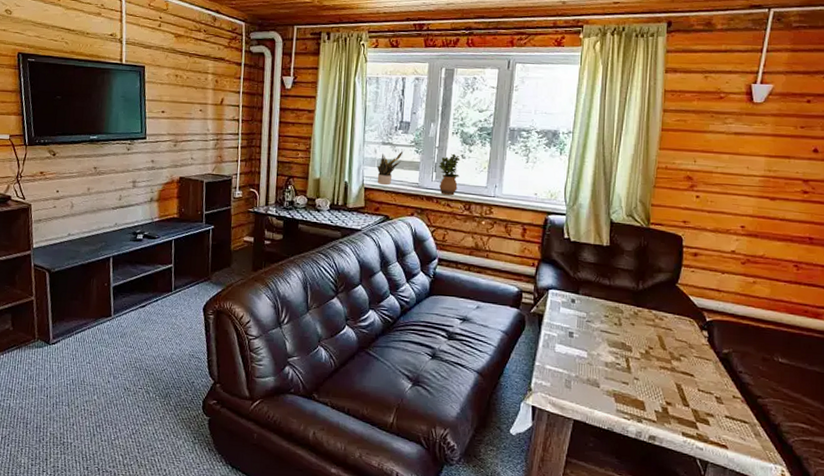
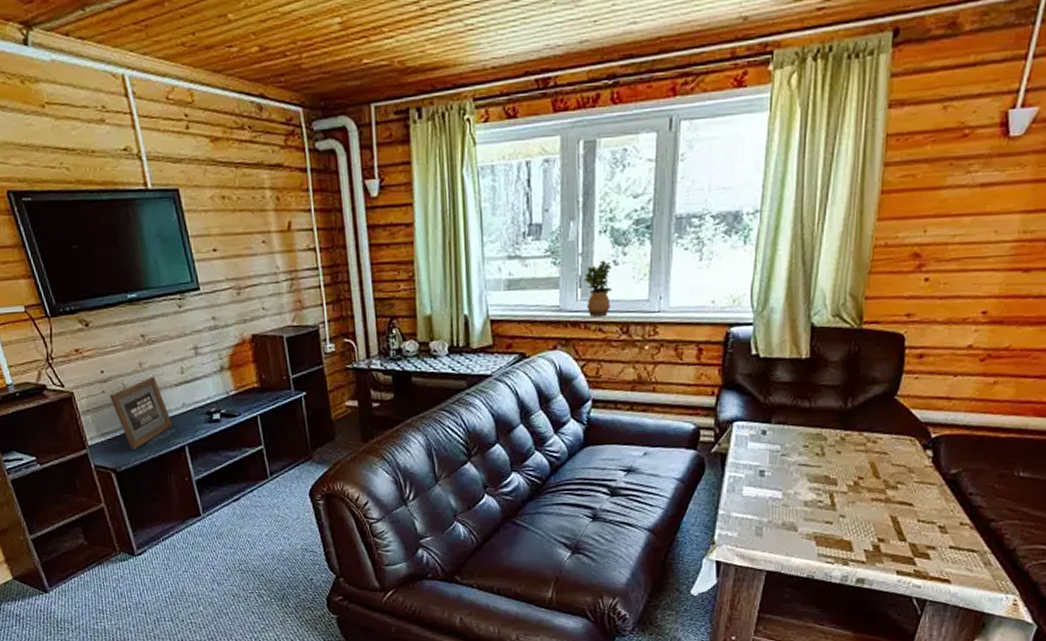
picture frame: none [59,199,104,256] -> present [109,376,173,450]
potted plant: present [377,151,404,186] -> none [505,265,537,314]

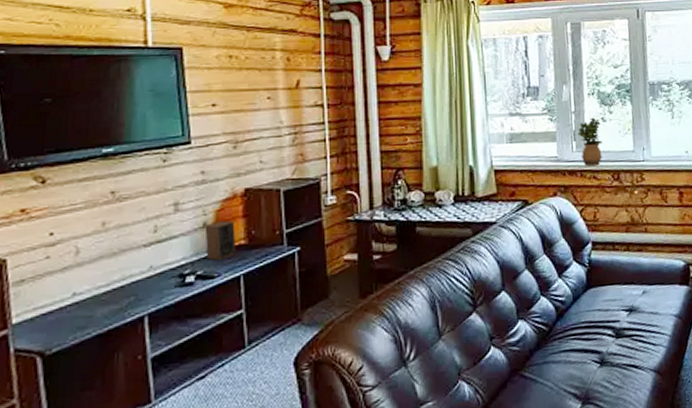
picture frame: present [109,376,173,450] -> none [55,236,133,326]
speaker: none [222,364,252,402] -> present [204,220,237,261]

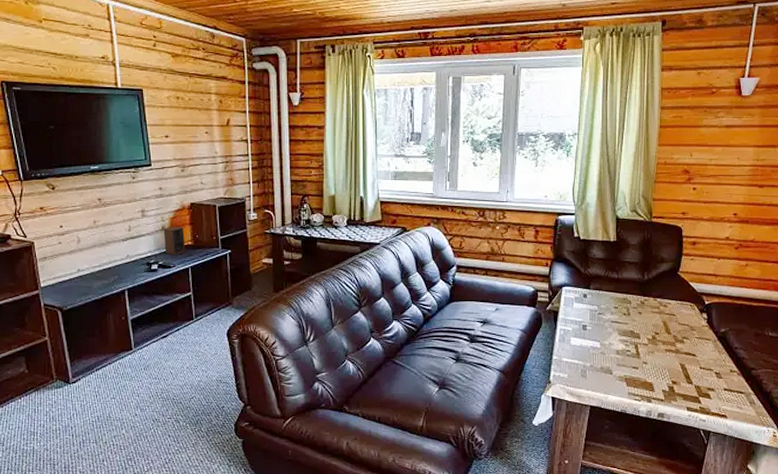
potted plant: present [577,117,603,167] -> none [451,162,472,204]

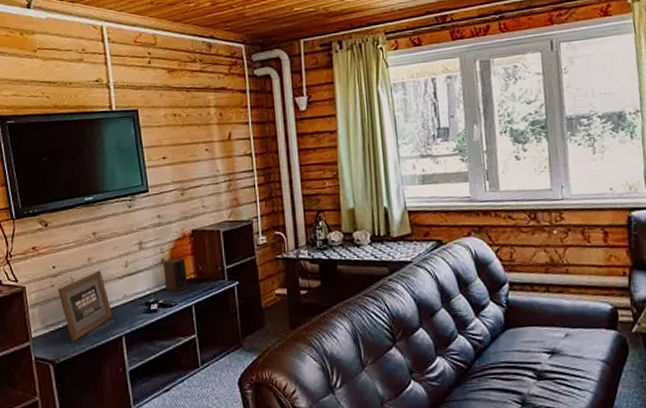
picture frame: none [65,232,117,292] -> present [58,270,113,342]

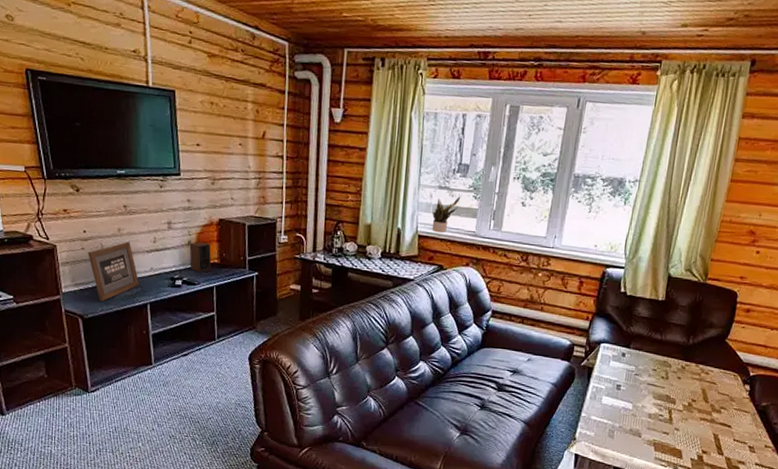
potted plant: none [419,162,447,205] -> present [431,197,461,234]

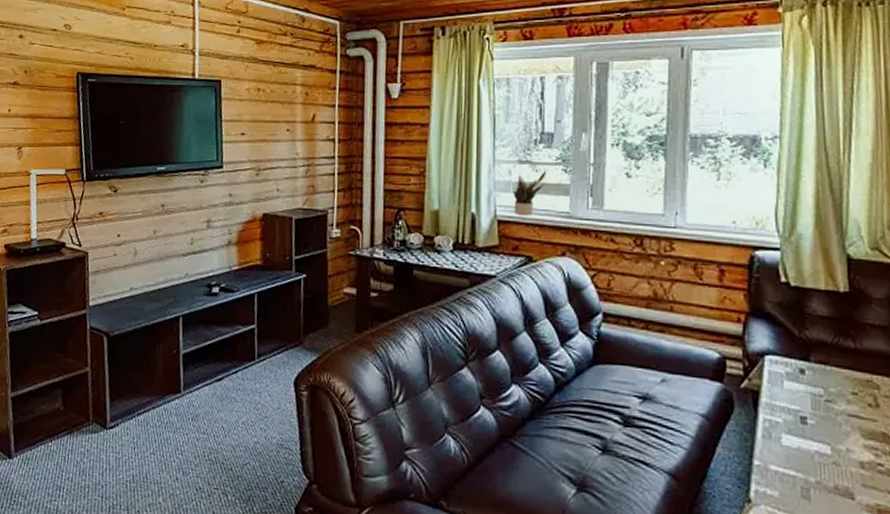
picture frame: present [88,241,140,302] -> none [119,244,173,316]
speaker: present [189,241,212,273] -> none [229,241,254,277]

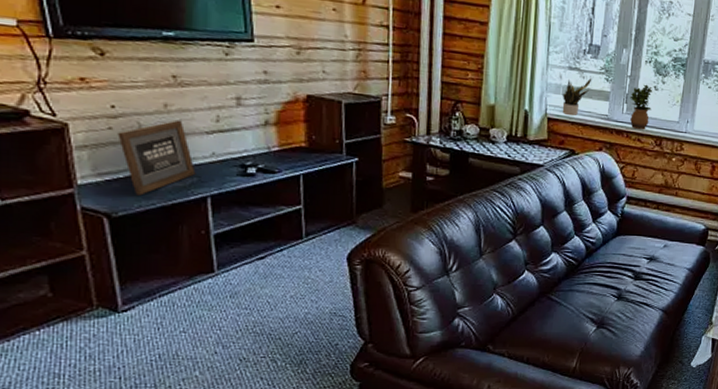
picture frame: none [119,244,173,316] -> present [117,120,196,196]
potted plant: none [595,171,625,228] -> present [630,84,653,130]

